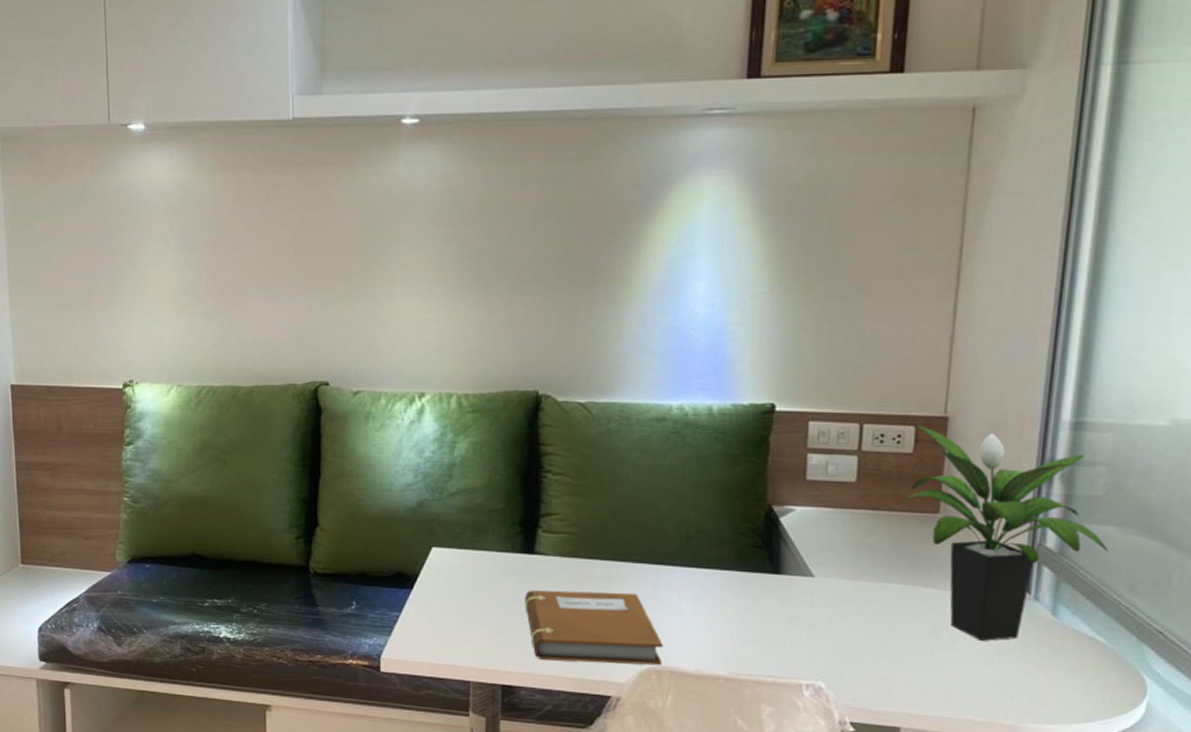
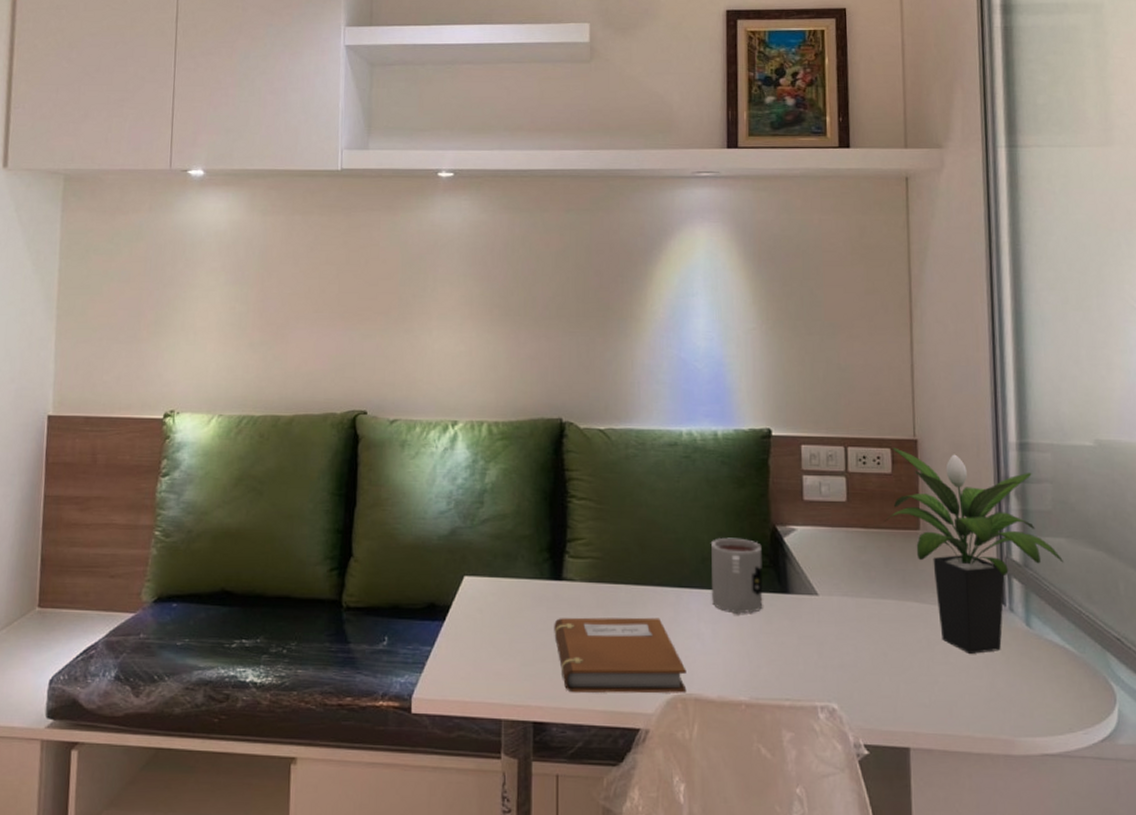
mug: none [695,516,754,594] -> present [711,537,763,615]

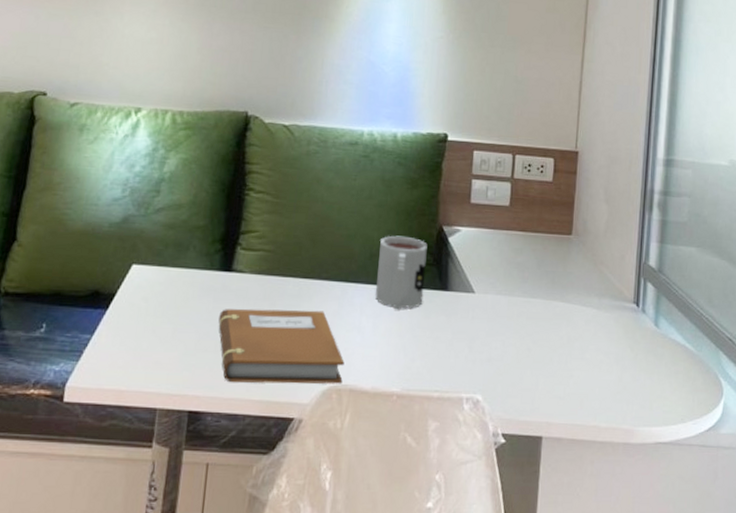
potted plant: present [884,447,1063,654] -> none [541,157,692,351]

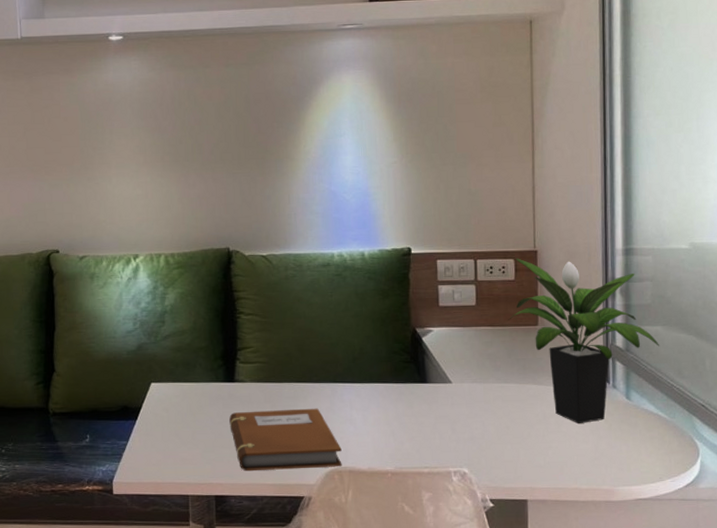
mug: present [375,235,428,310] -> none [361,340,405,403]
potted plant: none [541,157,692,351] -> present [508,258,659,423]

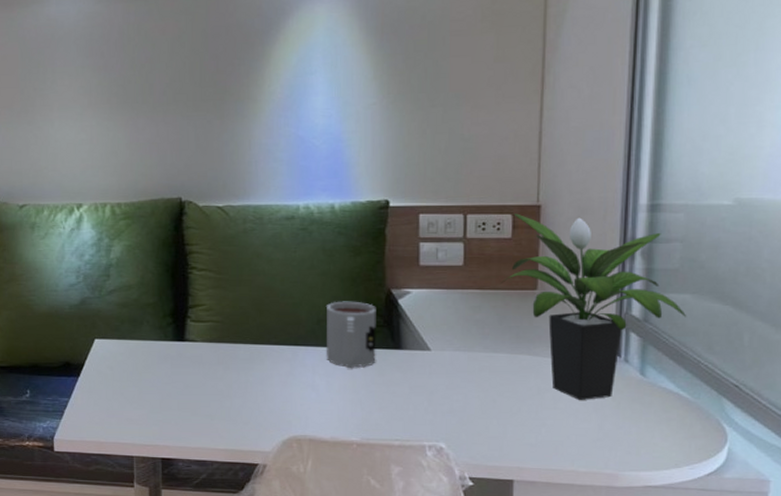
notebook: present [229,408,342,472] -> none [178,372,302,435]
mug: none [361,340,405,403] -> present [327,301,376,369]

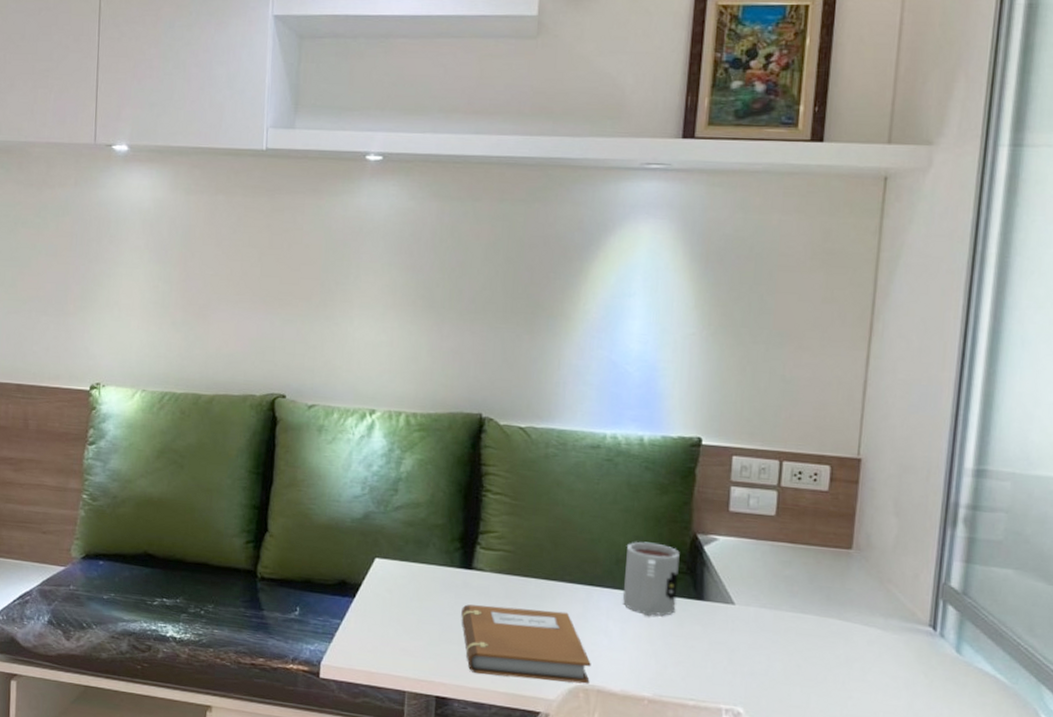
notebook: none [178,372,302,435] -> present [461,604,591,684]
potted plant: present [501,213,686,400] -> none [814,465,1008,675]

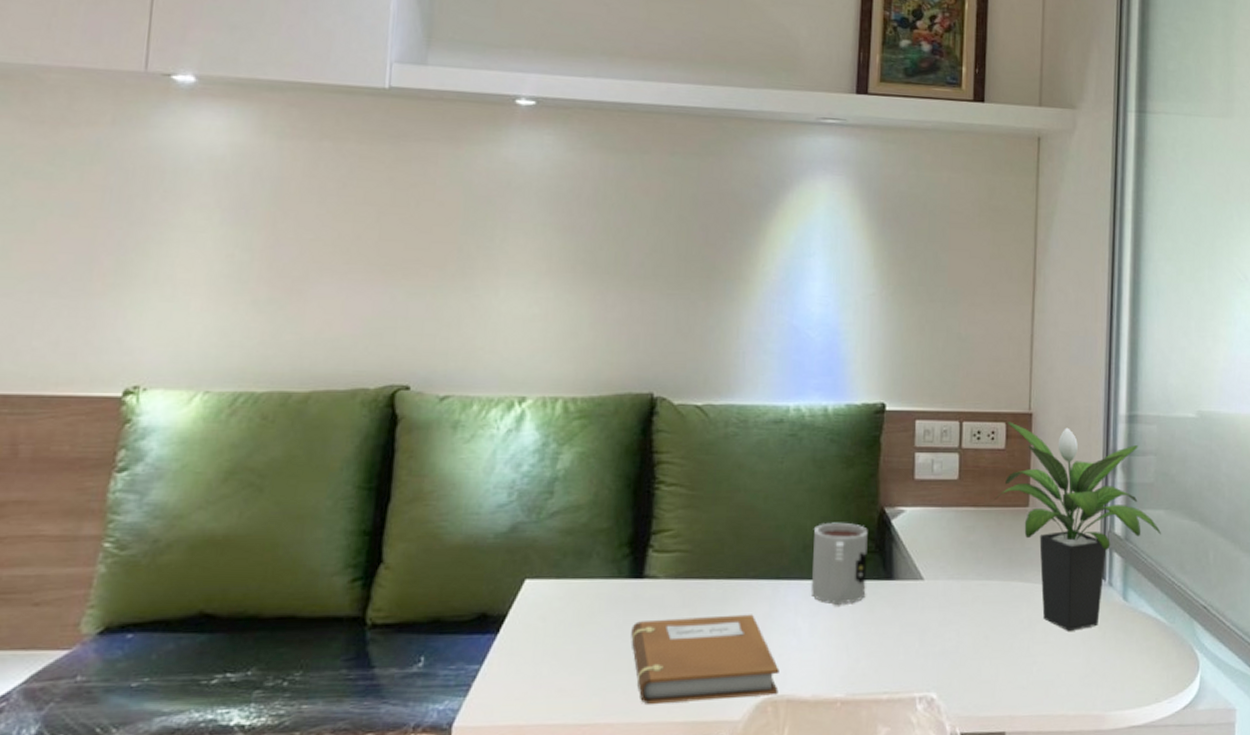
potted plant: none [814,465,1008,675] -> present [995,421,1161,631]

